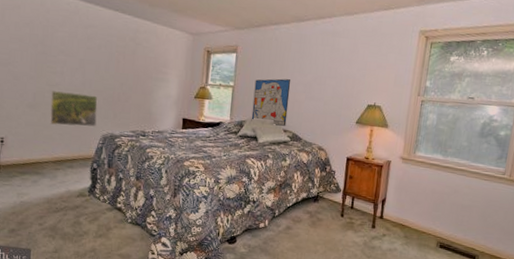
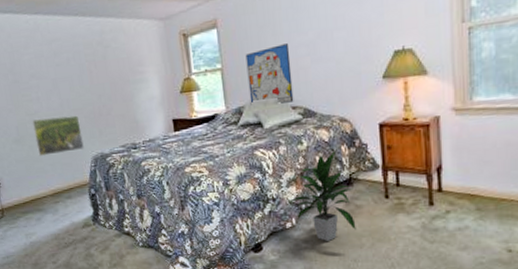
indoor plant: none [265,172,318,245] -> present [288,151,356,242]

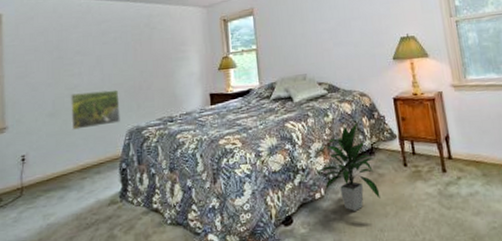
wall art: present [245,44,294,105] -> none [277,30,320,81]

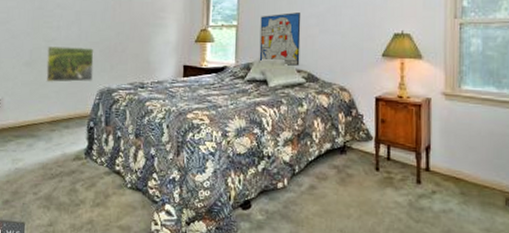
wall art: none [277,30,320,81] -> present [259,13,301,66]
indoor plant: present [317,123,380,212] -> none [283,117,346,208]

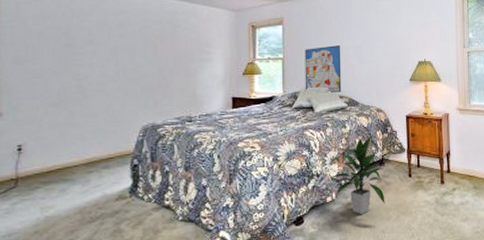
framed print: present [45,46,94,83] -> none [77,83,136,122]
indoor plant: none [283,117,346,208] -> present [330,135,385,215]

